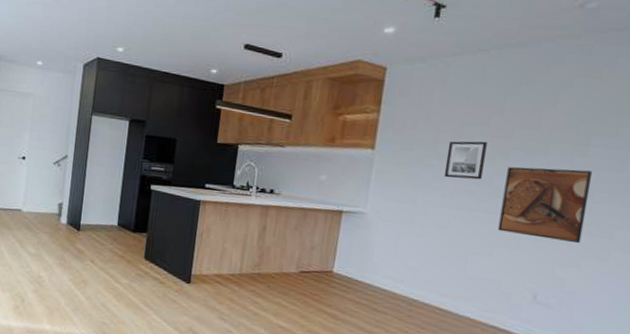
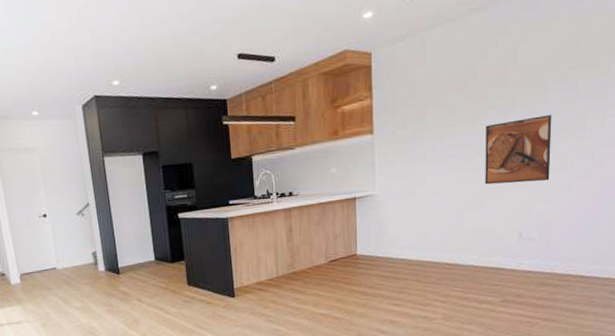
wall art: present [443,141,487,180] -> none [435,106,467,147]

